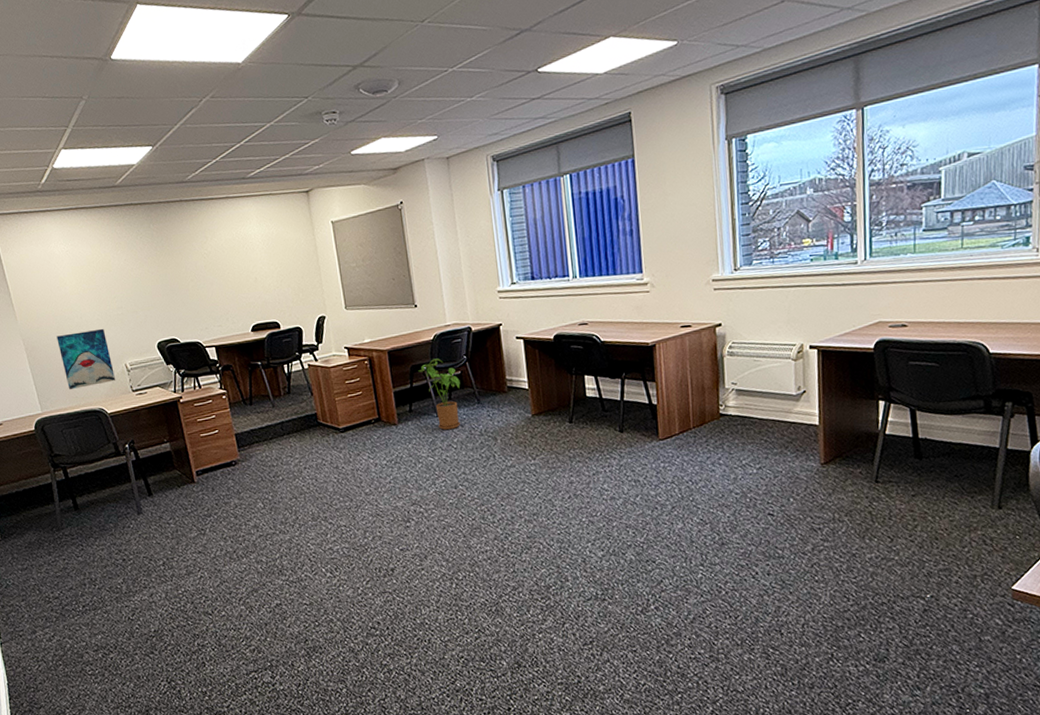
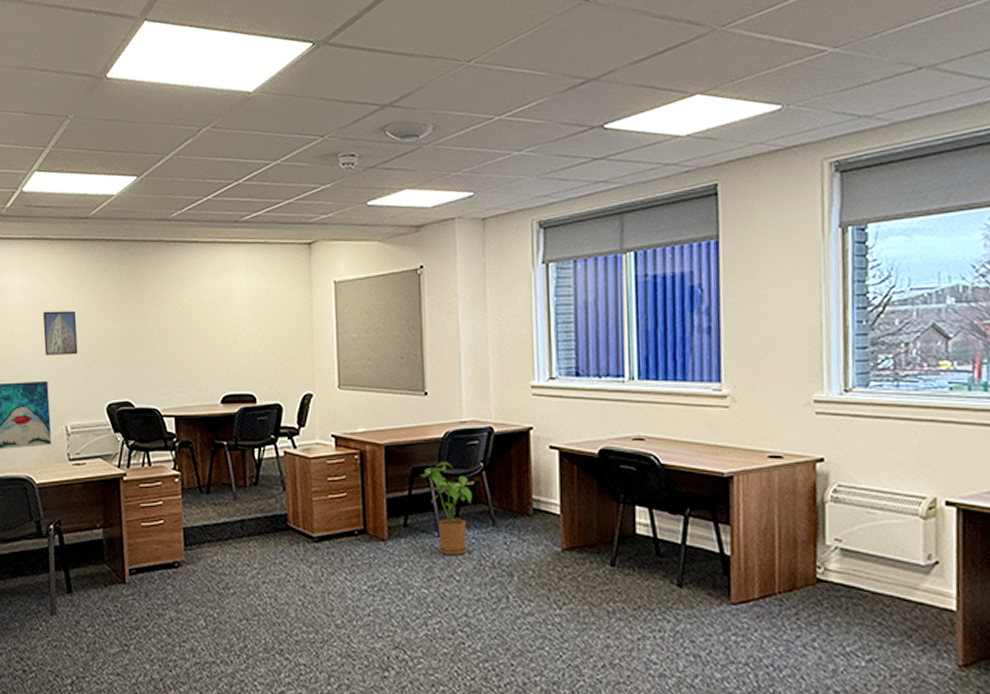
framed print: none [89,267,126,307] -> present [43,310,78,355]

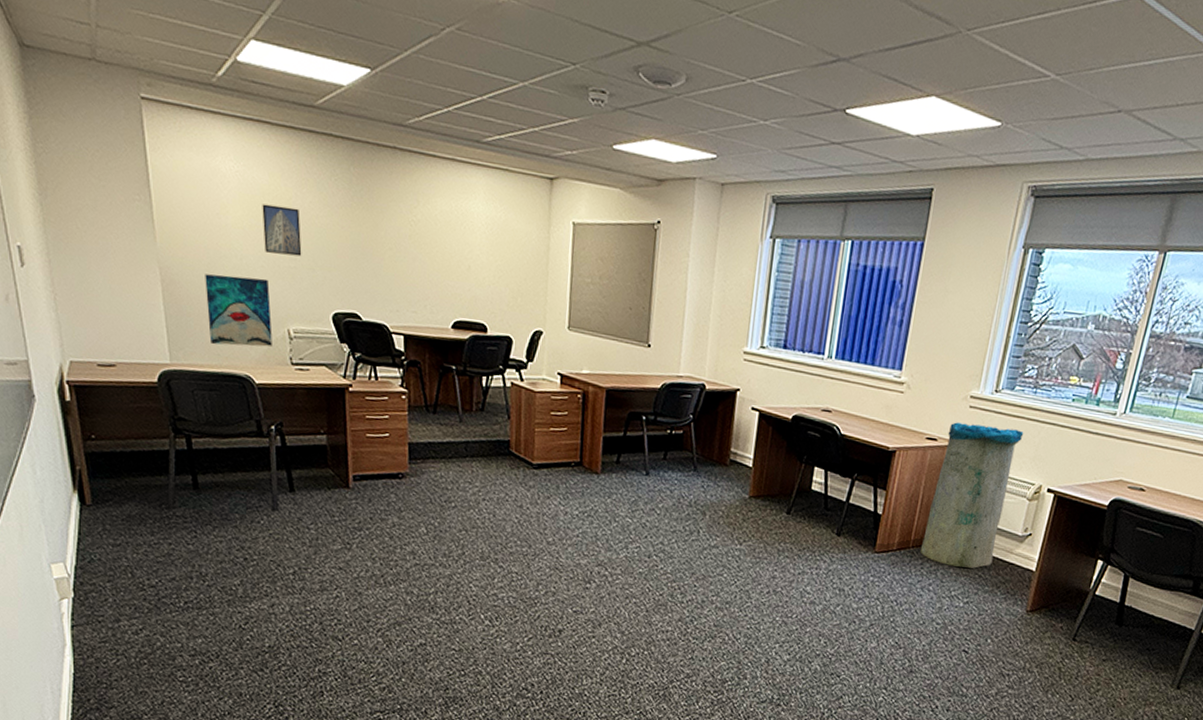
house plant: present [420,462,473,555] -> none [636,410,680,493]
trash can: none [790,433,895,614] -> present [920,422,1024,569]

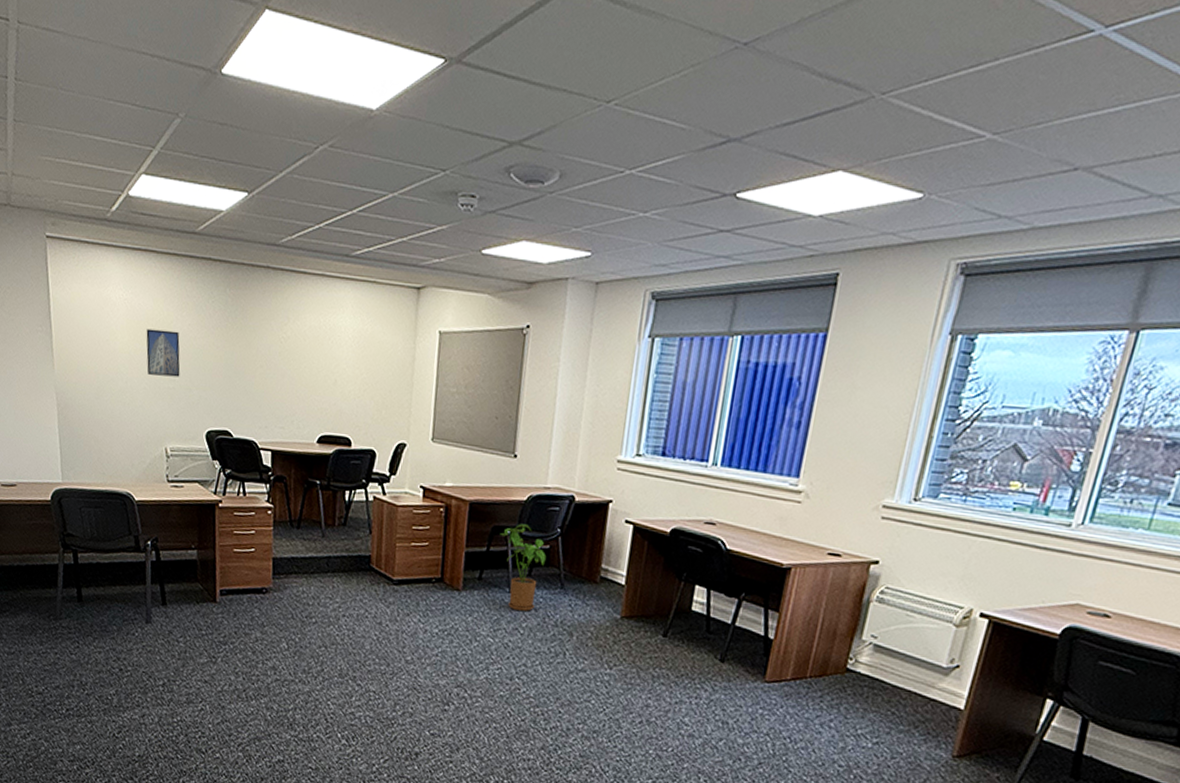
wall art: present [205,274,272,347] -> none [94,397,152,466]
house plant: none [636,410,680,493] -> present [500,524,546,611]
trash can: present [920,422,1024,569] -> none [819,535,950,704]

